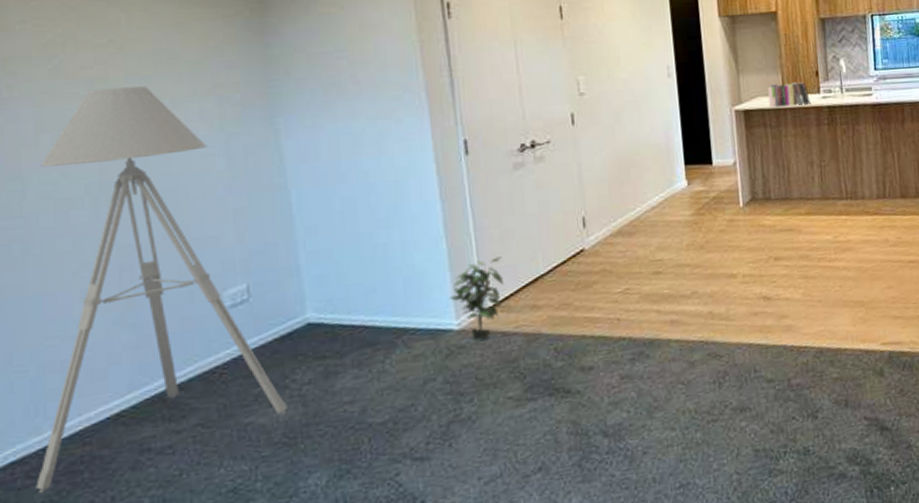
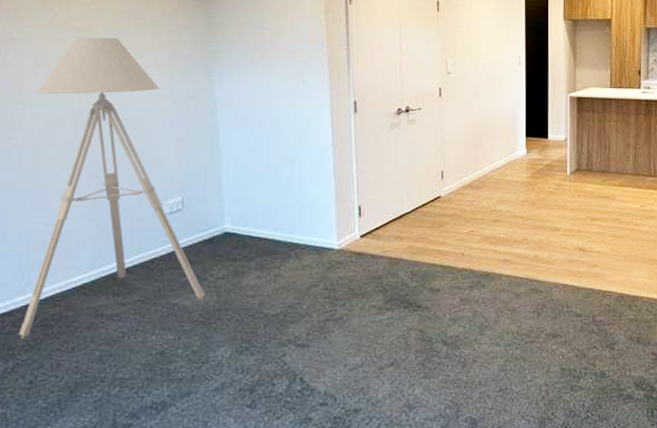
potted plant: present [448,256,503,340] -> none [332,195,377,258]
books: present [768,82,810,108] -> none [598,78,632,97]

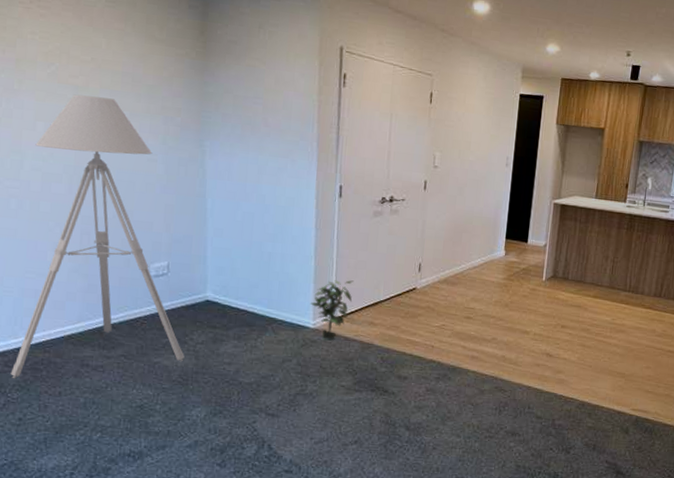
potted plant: none [332,195,377,258] -> present [309,280,354,339]

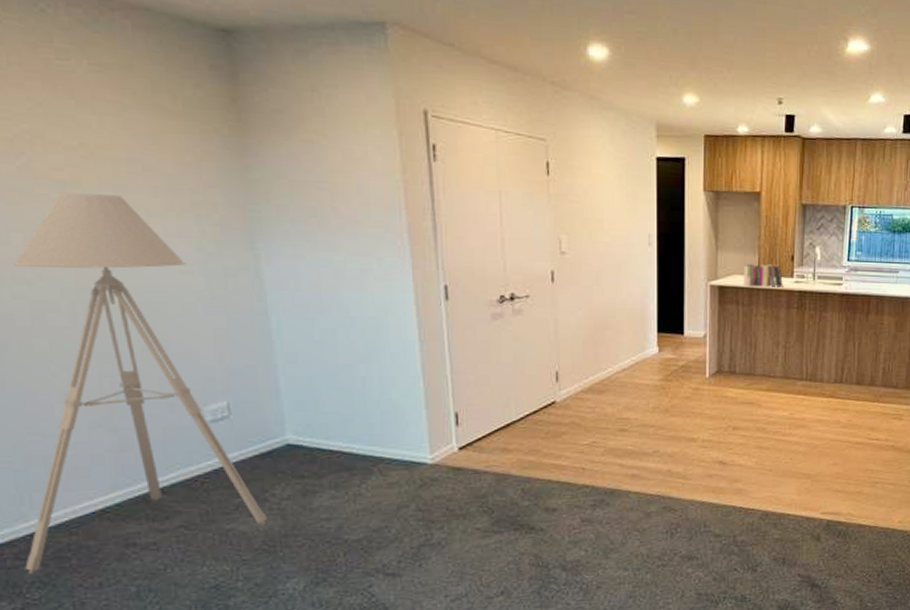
potted plant: present [309,280,354,339] -> none [423,400,477,474]
books: none [582,188,617,210] -> present [744,264,783,287]

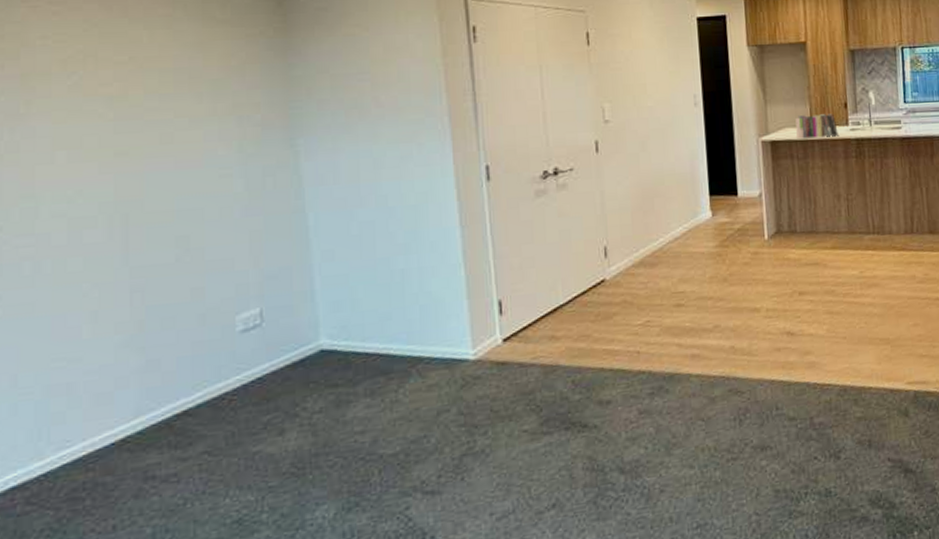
floor lamp: present [13,193,267,575] -> none [35,104,297,521]

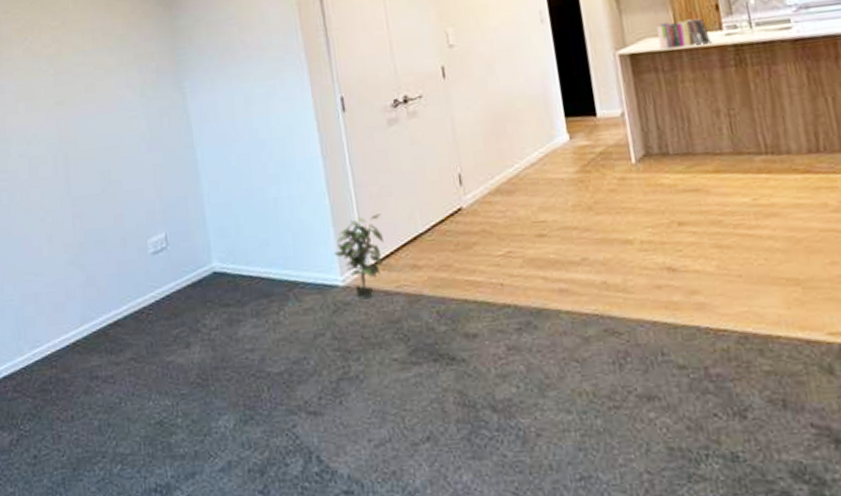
potted plant: none [465,285,522,370] -> present [333,213,383,297]

